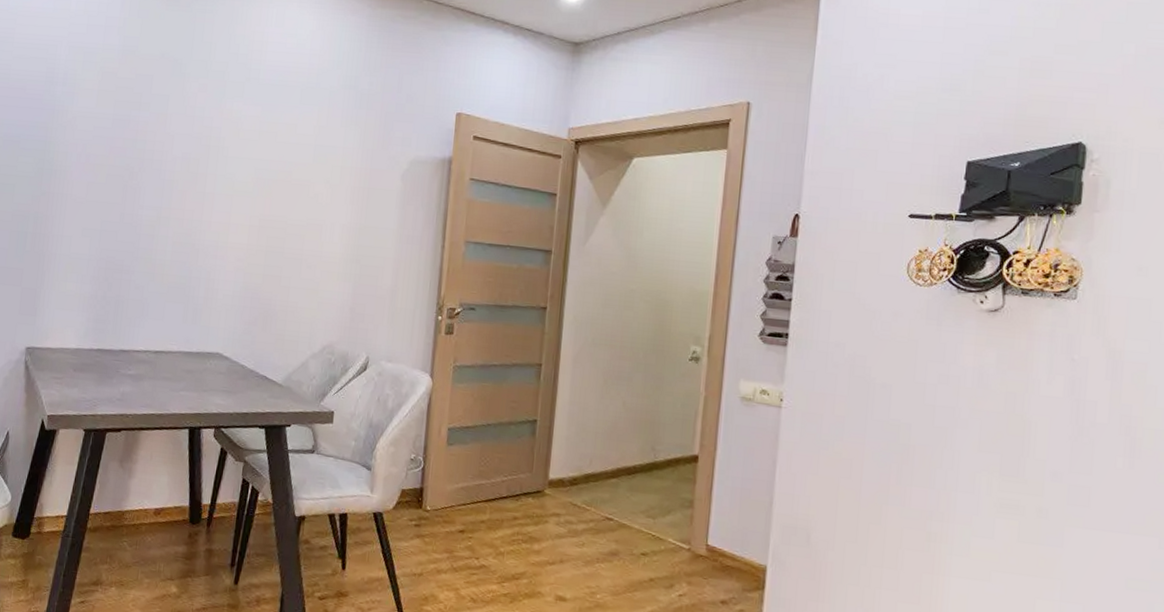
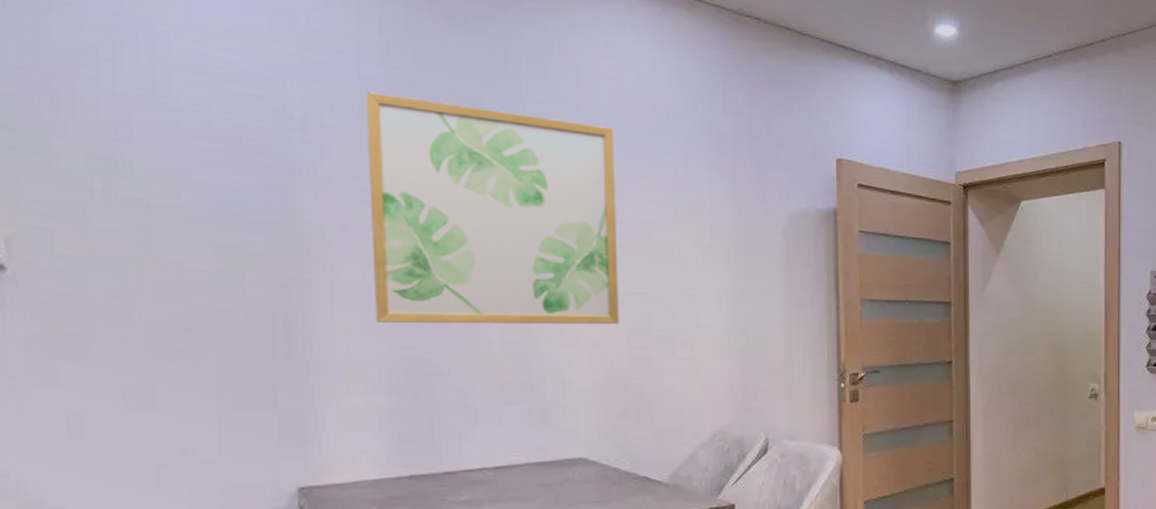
wall art: none [90,55,274,246] -> present [365,92,619,325]

